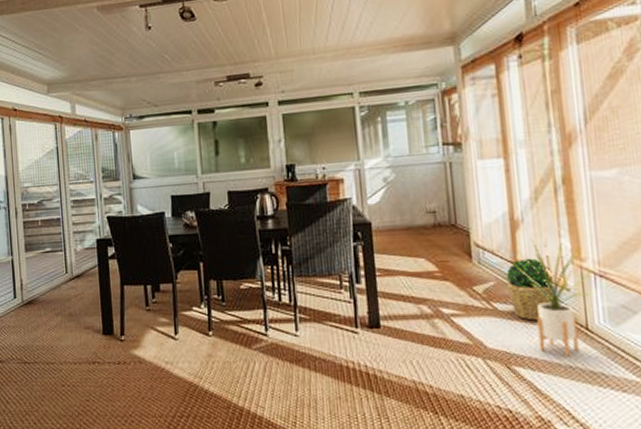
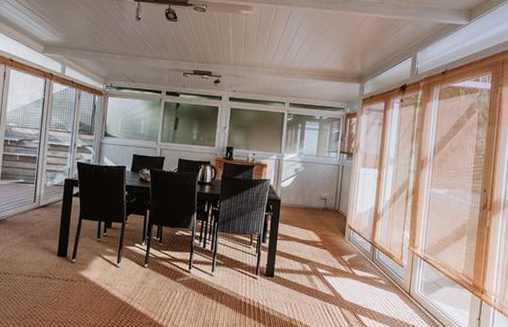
potted plant: present [506,258,554,321] -> none [364,241,395,285]
house plant: present [516,238,589,357] -> none [372,228,417,312]

